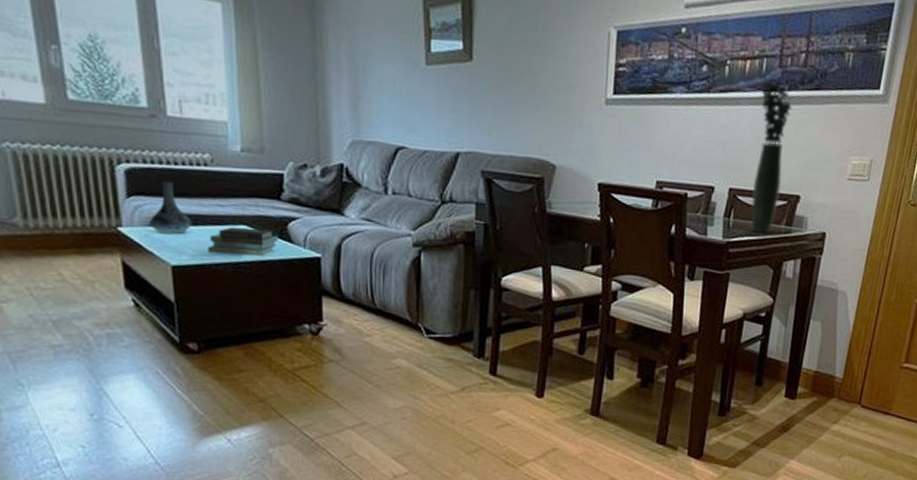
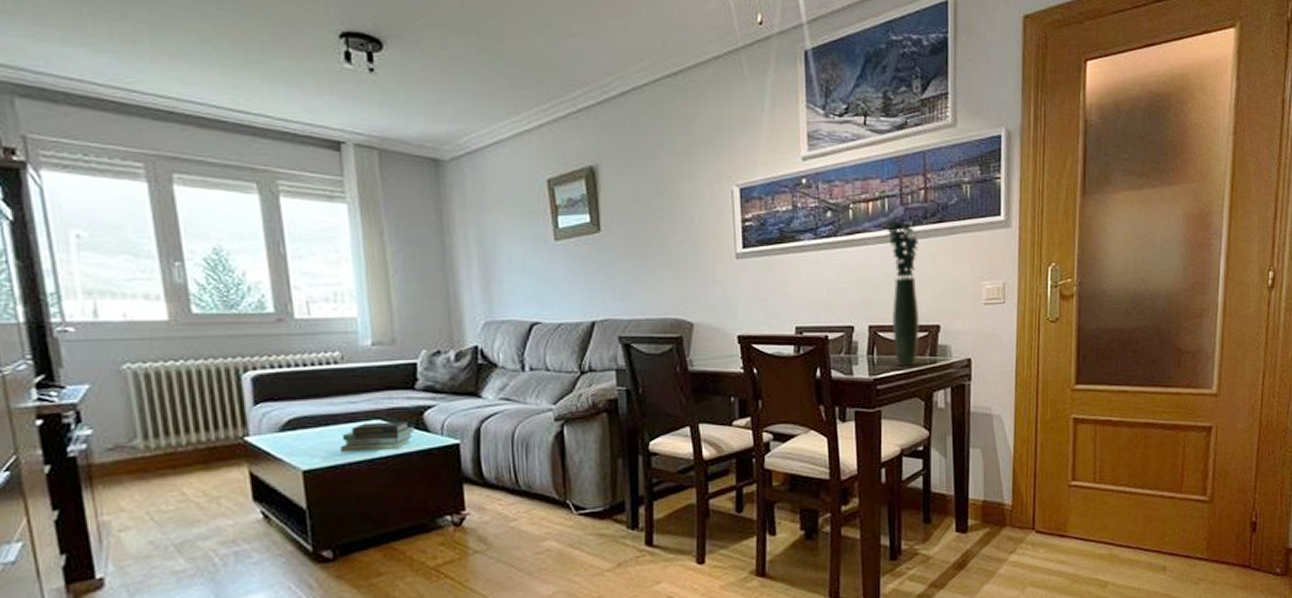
decorative vase: present [150,180,192,235] -> none [278,383,323,439]

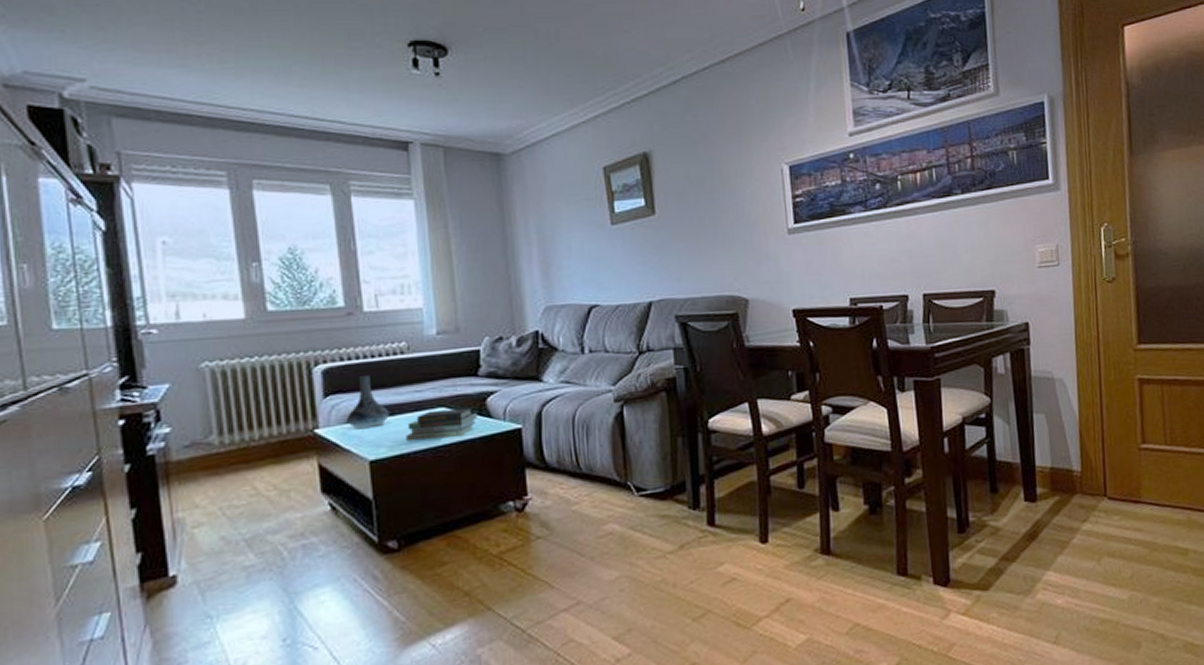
decorative vase: none [278,383,323,439] -> present [347,374,389,430]
vase: present [886,215,920,367] -> none [935,184,975,334]

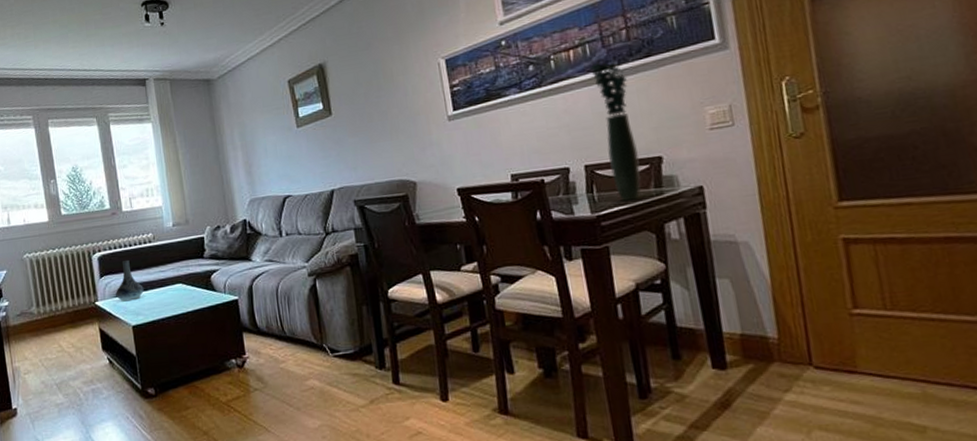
books: present [406,407,478,442] -> none [156,283,206,311]
vase: none [935,184,975,334] -> present [590,57,641,202]

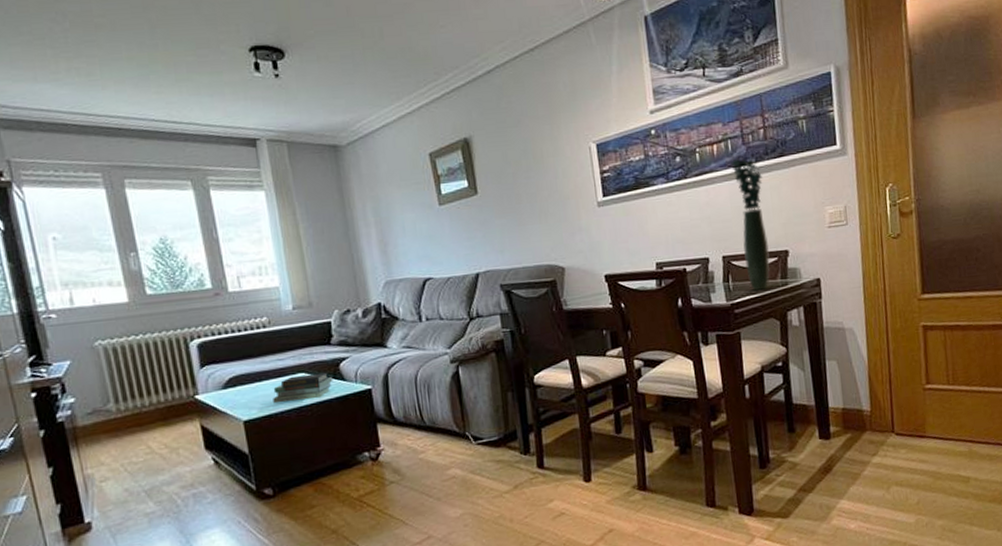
decorative vase: present [116,259,144,302] -> none [221,346,258,395]
books: none [156,283,206,311] -> present [273,372,333,404]

